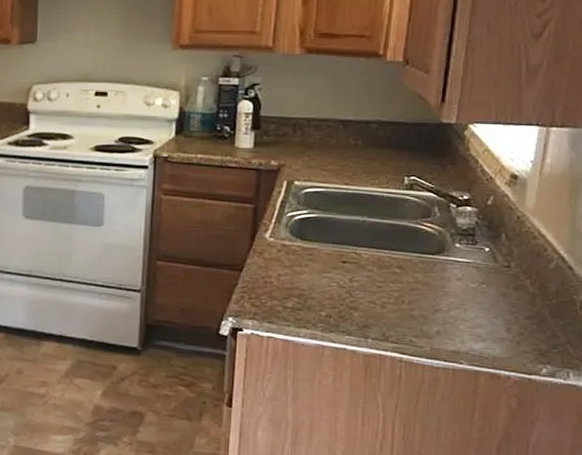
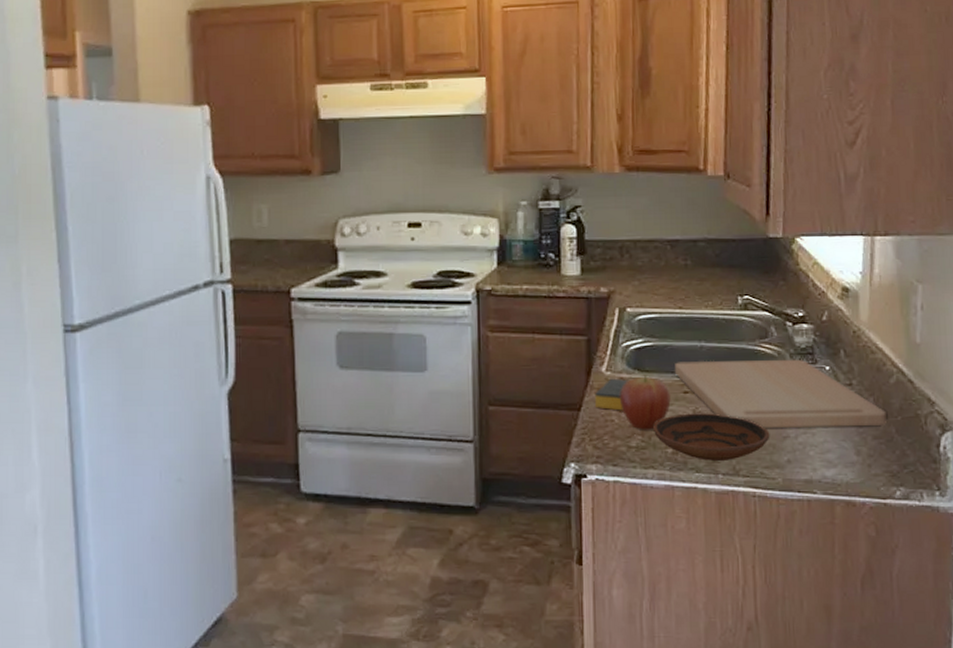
sponge: none [256,244,291,275] -> present [595,378,629,411]
fruit: none [280,243,329,294] -> present [620,375,671,430]
bowl: none [309,281,423,327] -> present [652,413,770,461]
cutting board: none [334,234,541,308] -> present [674,359,887,429]

